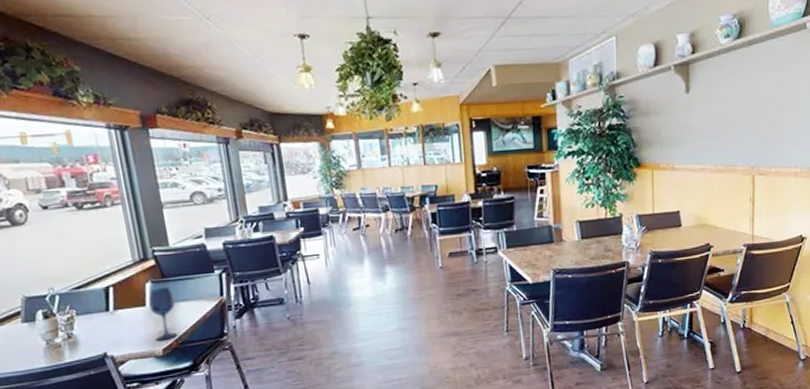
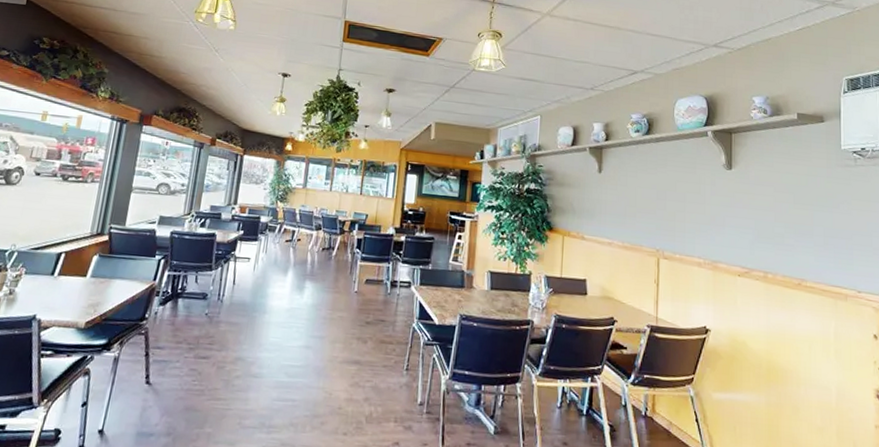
wineglass: present [148,287,178,341] -> none [84,262,114,314]

